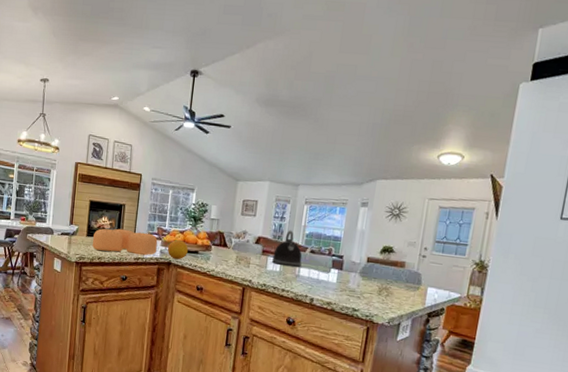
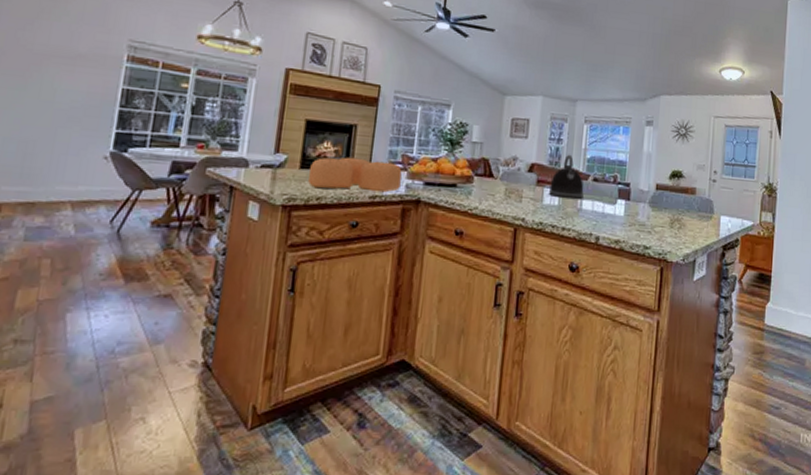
fruit: present [167,240,188,260] -> none [415,170,443,197]

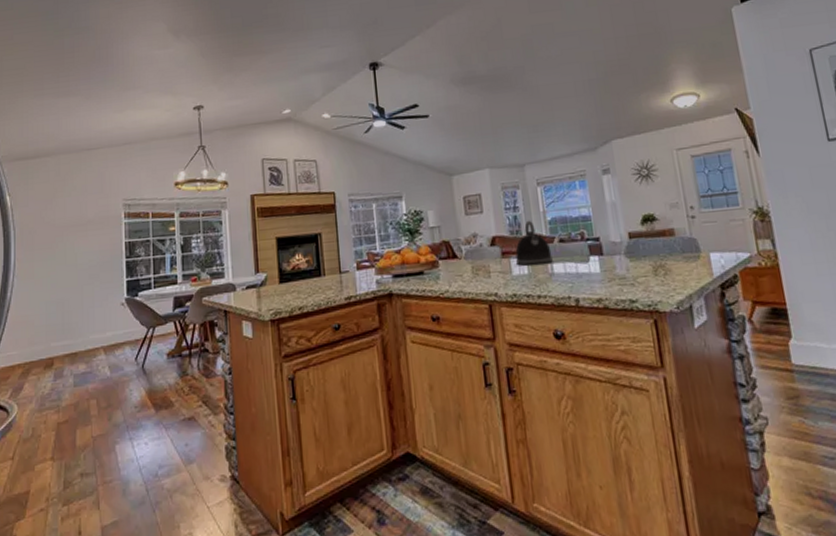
bread: present [308,157,402,192] -> none [288,262,371,299]

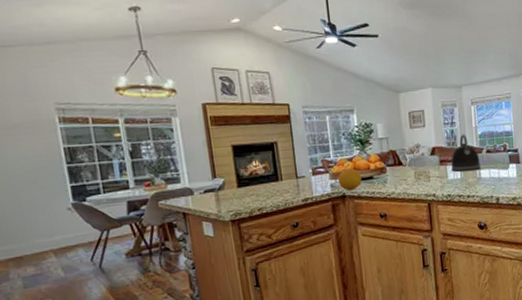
fruit: none [384,262,411,288] -> present [337,168,362,191]

